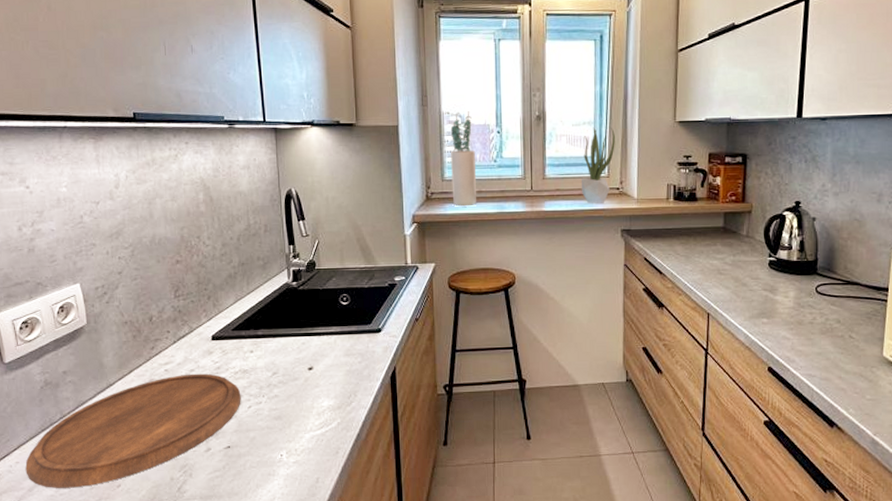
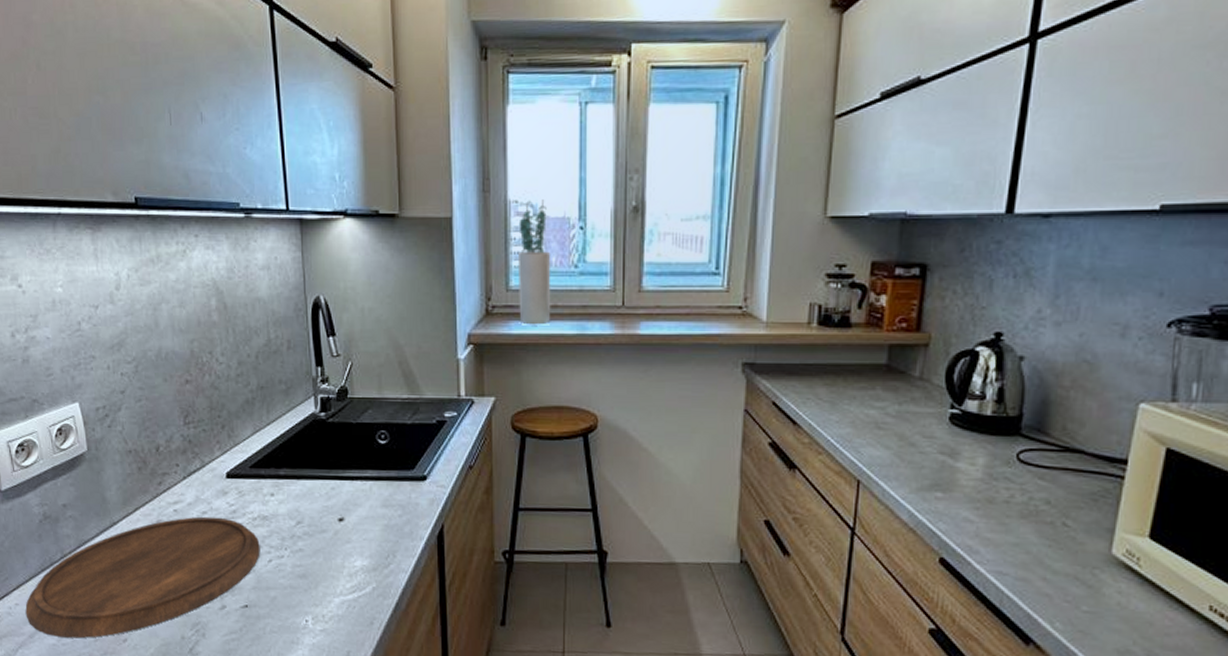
potted plant: present [581,127,615,204] -> none [689,223,739,327]

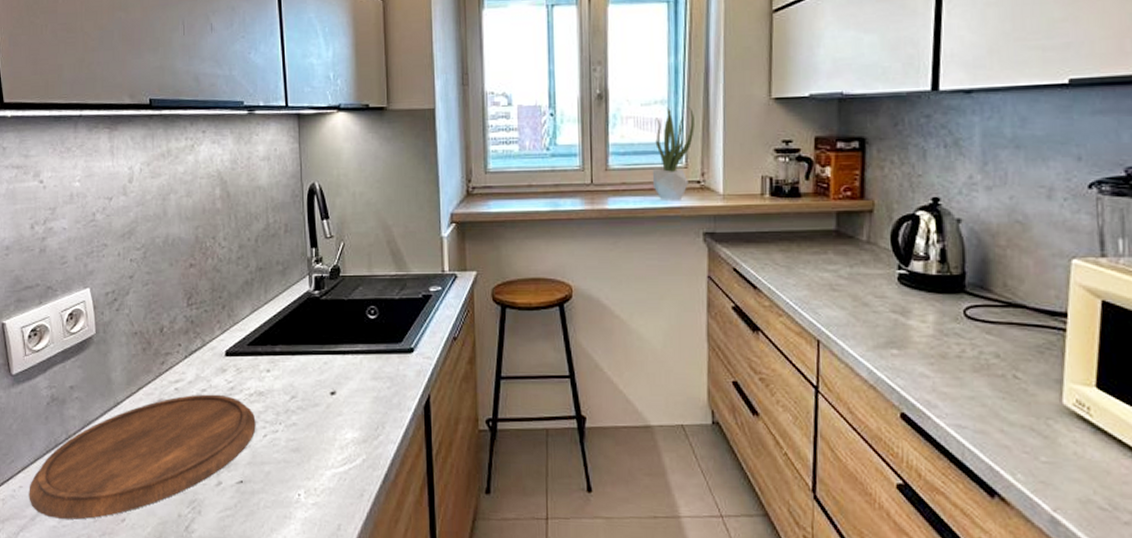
vase: present [519,200,551,325] -> none [495,90,527,204]
potted plant: none [689,223,739,327] -> present [652,107,695,200]

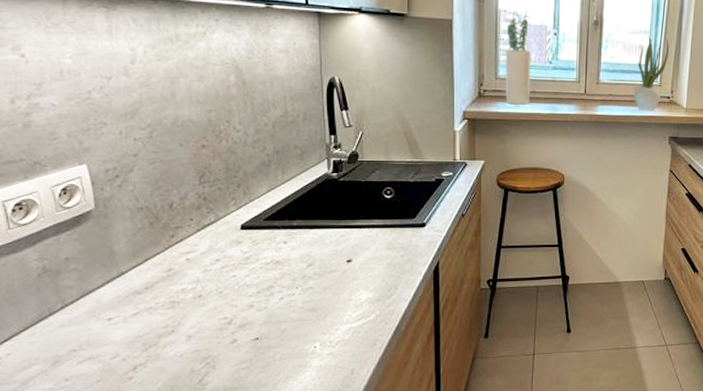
cutting board: present [29,394,256,520] -> none [18,263,272,381]
vase: none [495,90,527,204] -> present [505,11,531,106]

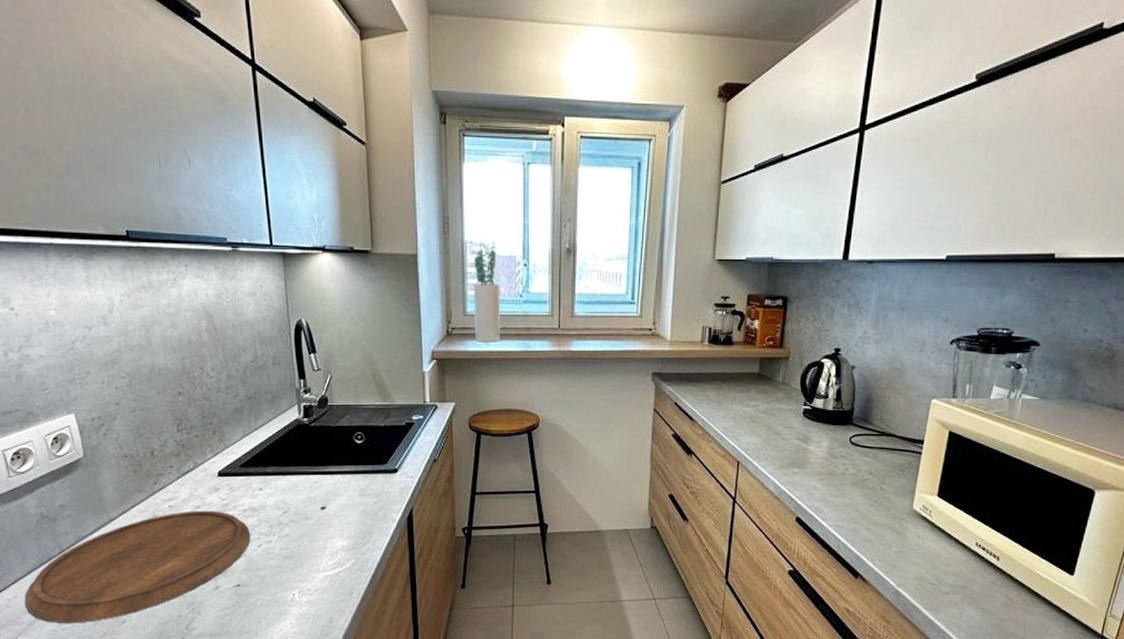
cutting board: none [18,263,272,381] -> present [24,510,251,623]
potted plant: present [633,36,669,111] -> none [611,263,650,345]

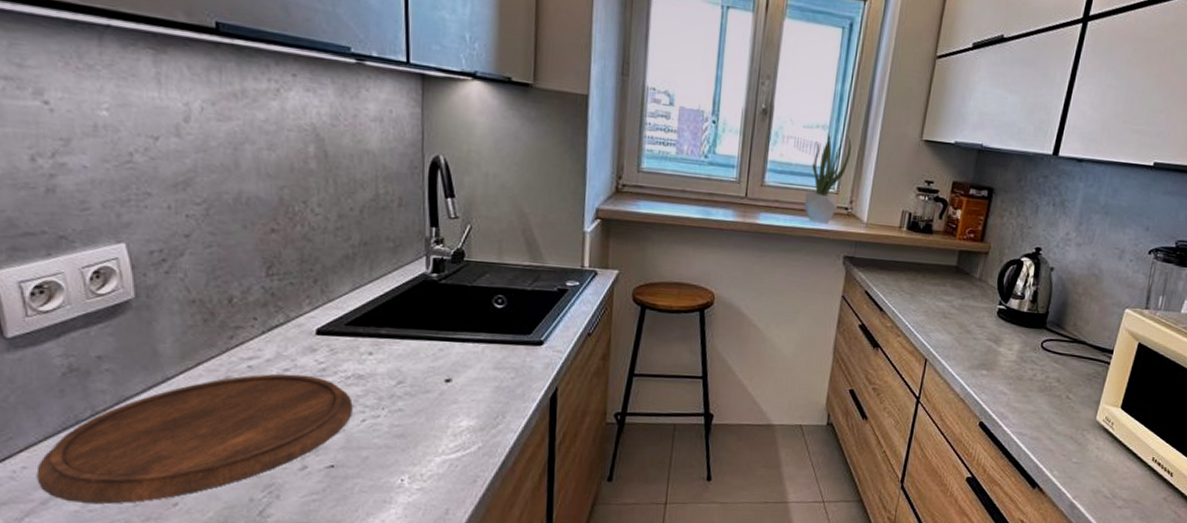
vase: present [473,241,501,344] -> none [648,91,683,208]
potted plant: none [611,263,650,345] -> present [803,132,852,224]

